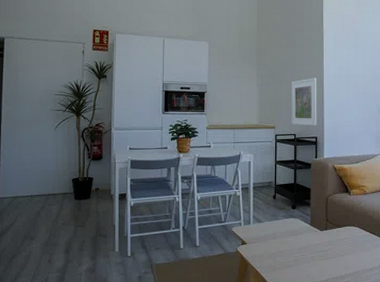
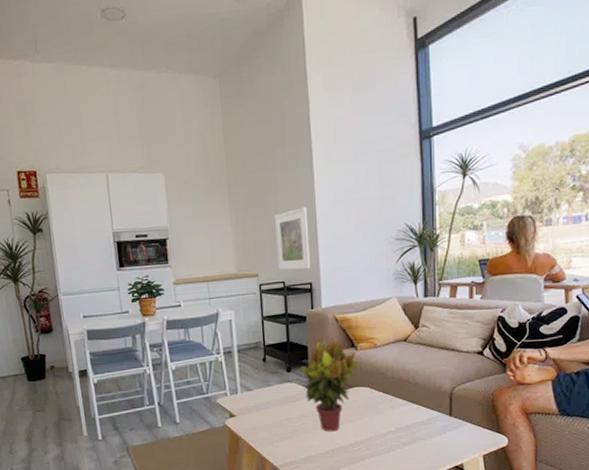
potted plant: none [304,183,351,264] -> present [300,338,359,432]

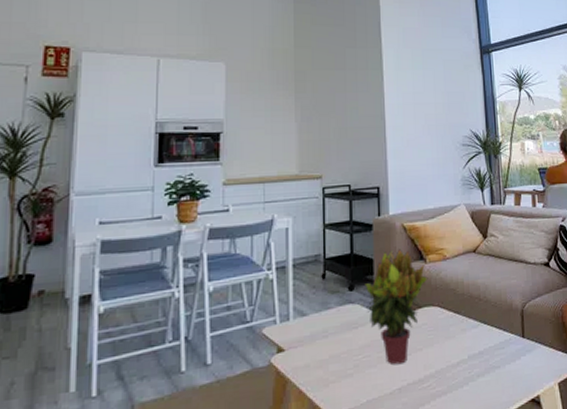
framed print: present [275,207,311,271] -> none [343,108,378,173]

